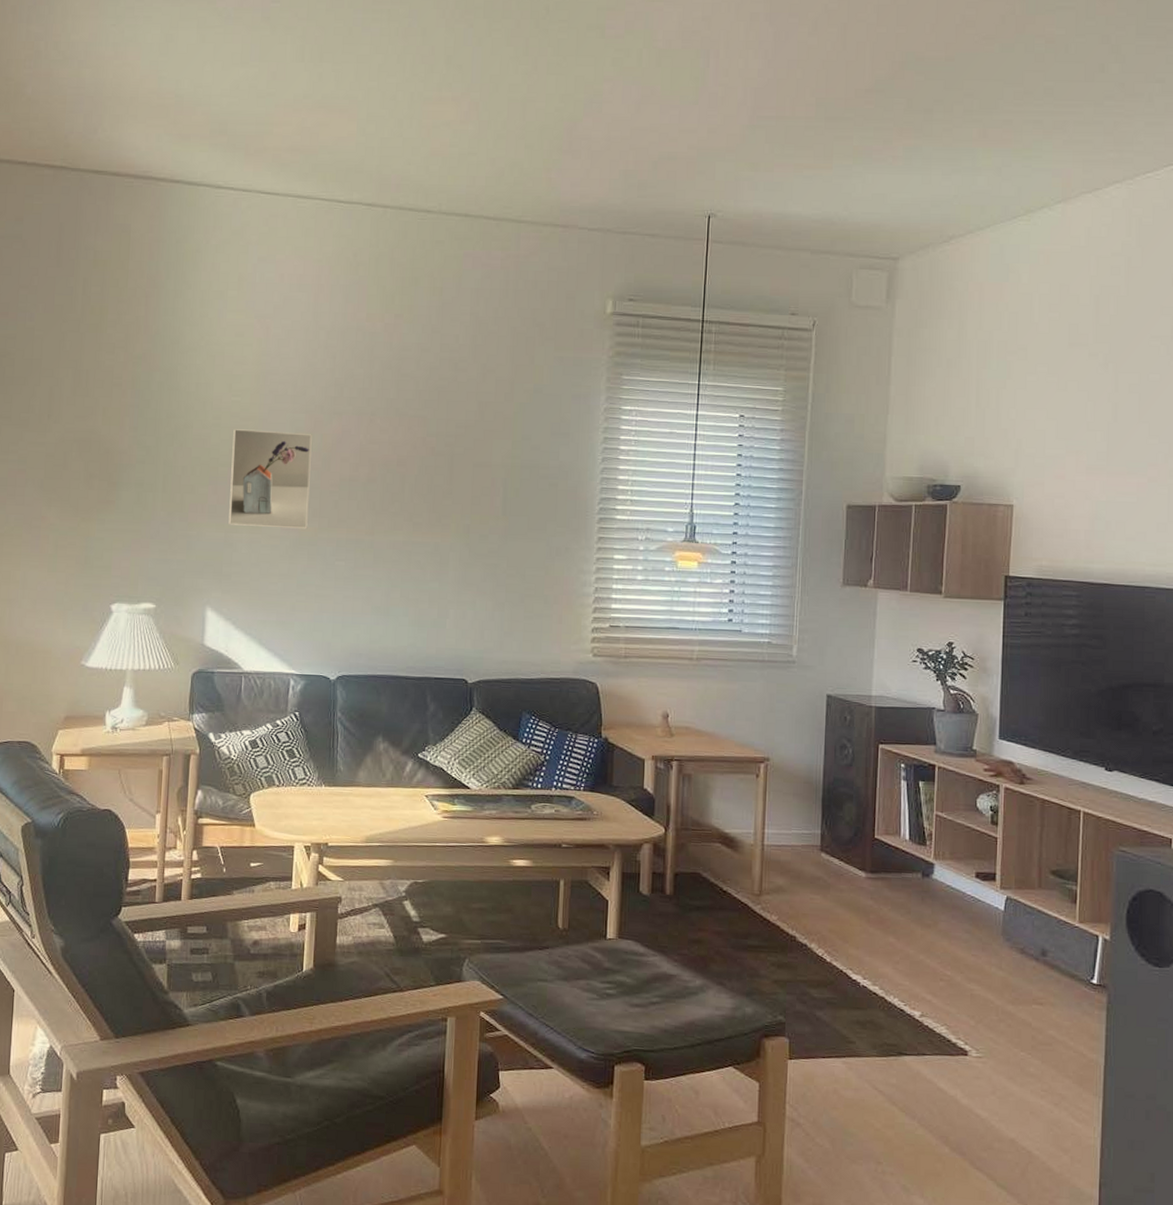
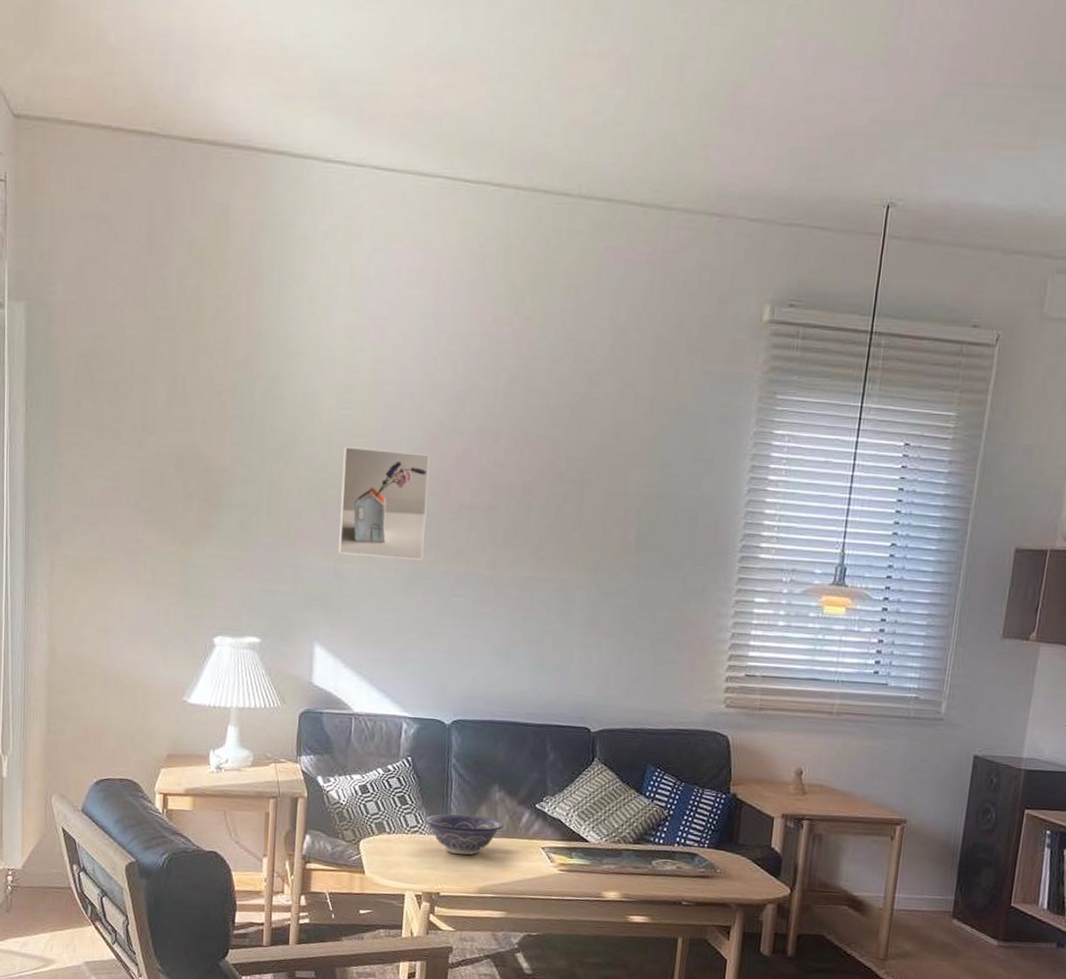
decorative bowl: none [312,765,389,806] -> present [424,813,505,856]

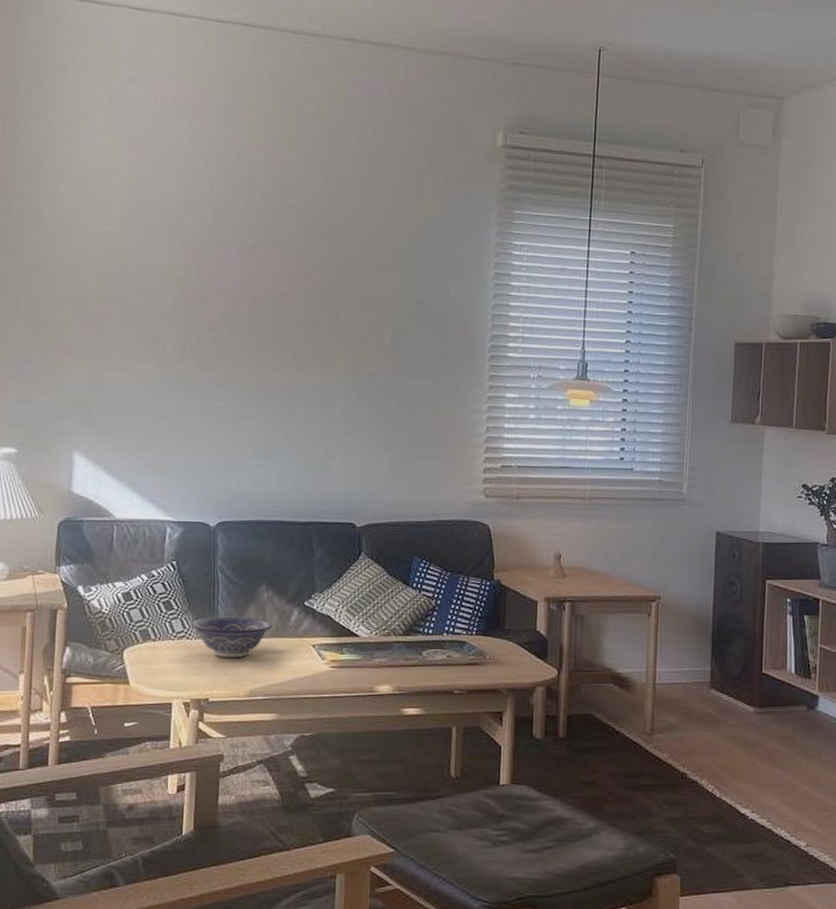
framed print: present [338,447,430,561] -> none [98,260,189,368]

